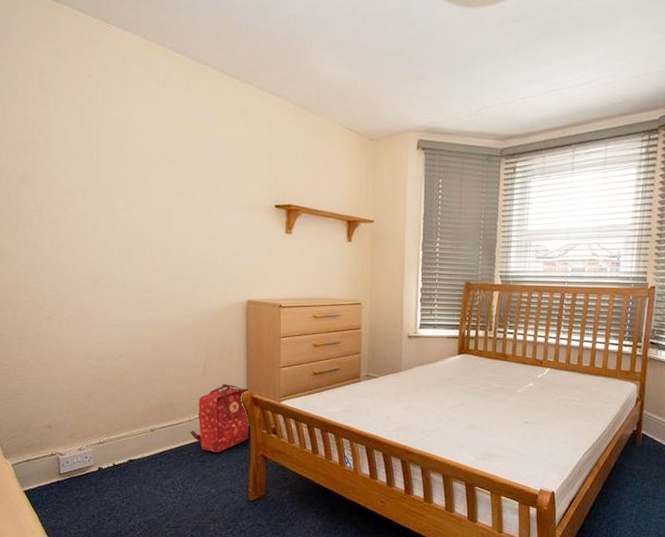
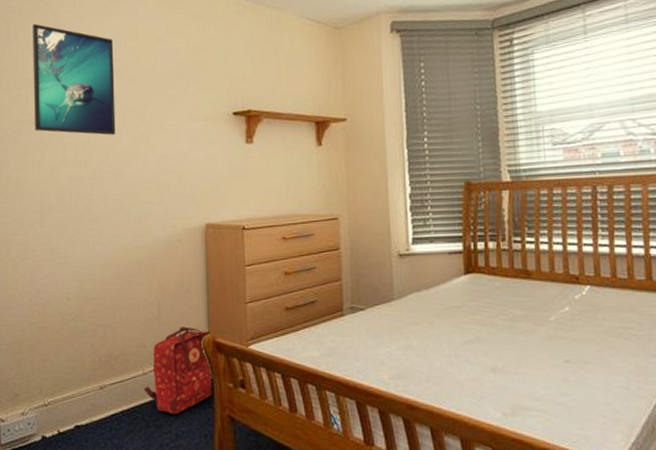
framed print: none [81,99,165,215] -> present [33,23,116,135]

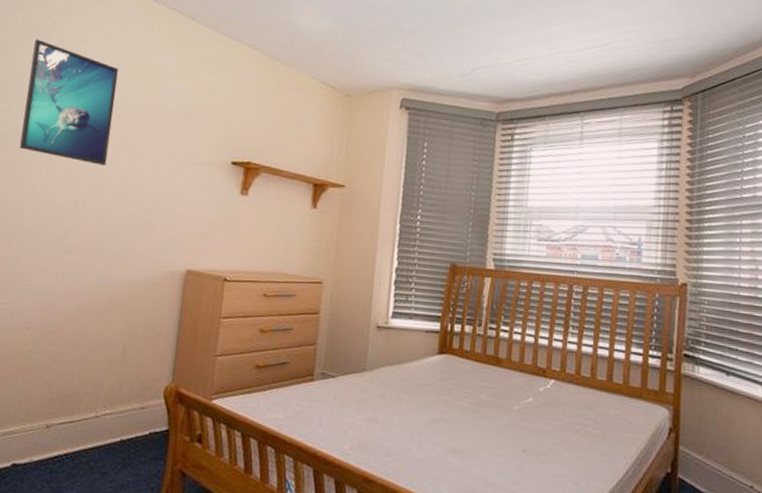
backpack: present [143,326,213,414] -> none [93,372,175,463]

